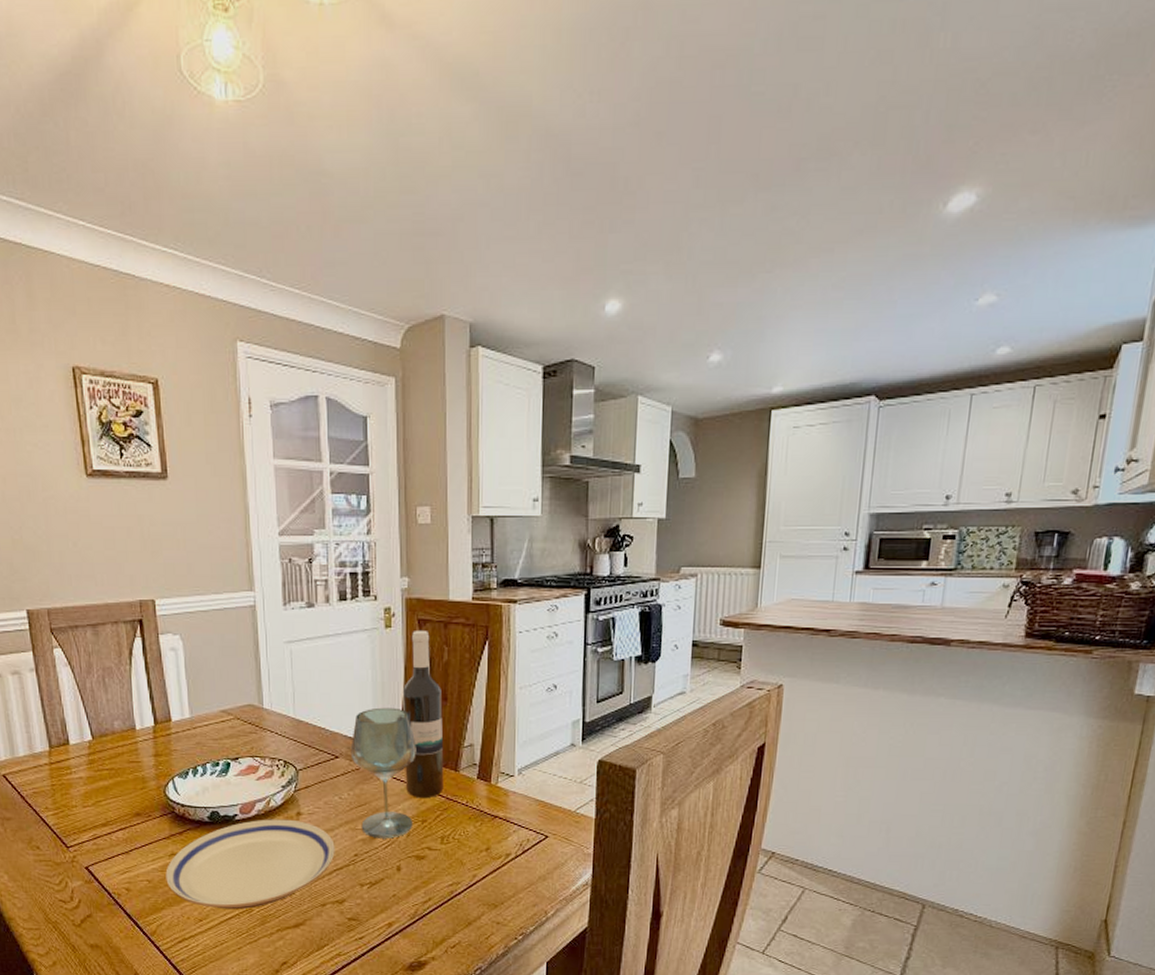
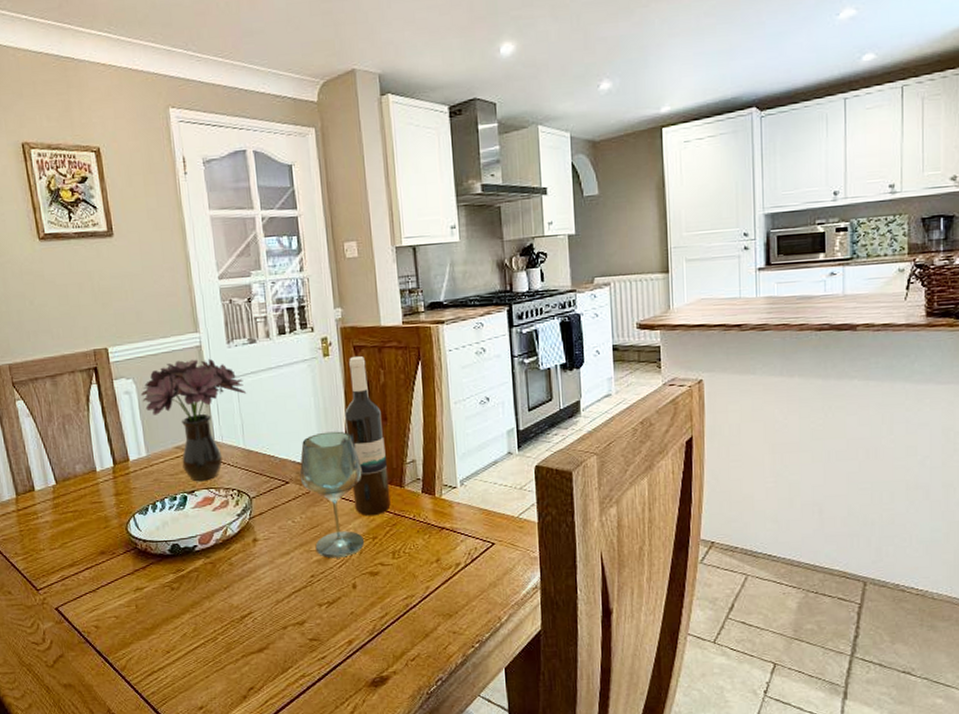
plate: present [165,819,335,910] -> none [132,546,292,640]
flower arrangement: none [187,619,301,749] -> present [140,358,247,482]

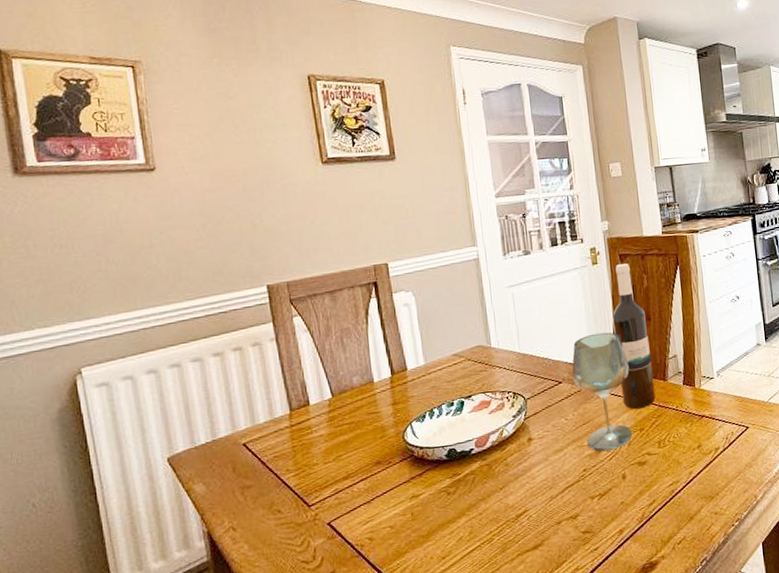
flower arrangement: present [140,358,247,482] -> none [419,270,522,387]

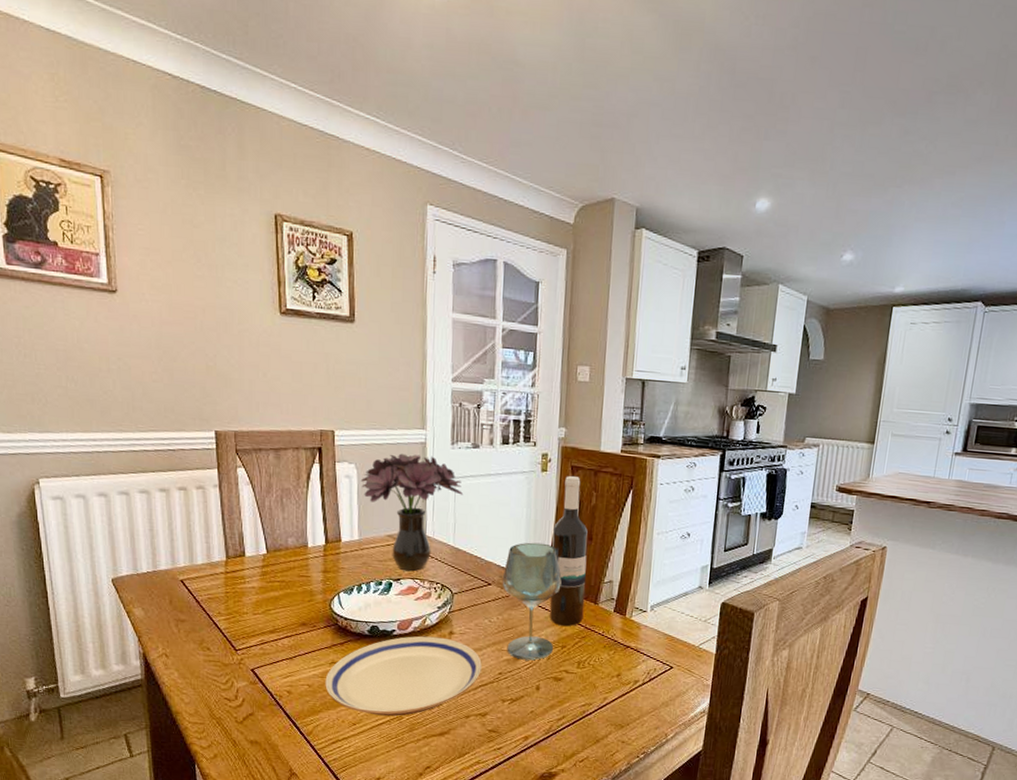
plate: none [407,446,566,544] -> present [325,636,482,717]
flower arrangement: none [419,270,522,387] -> present [360,453,464,572]

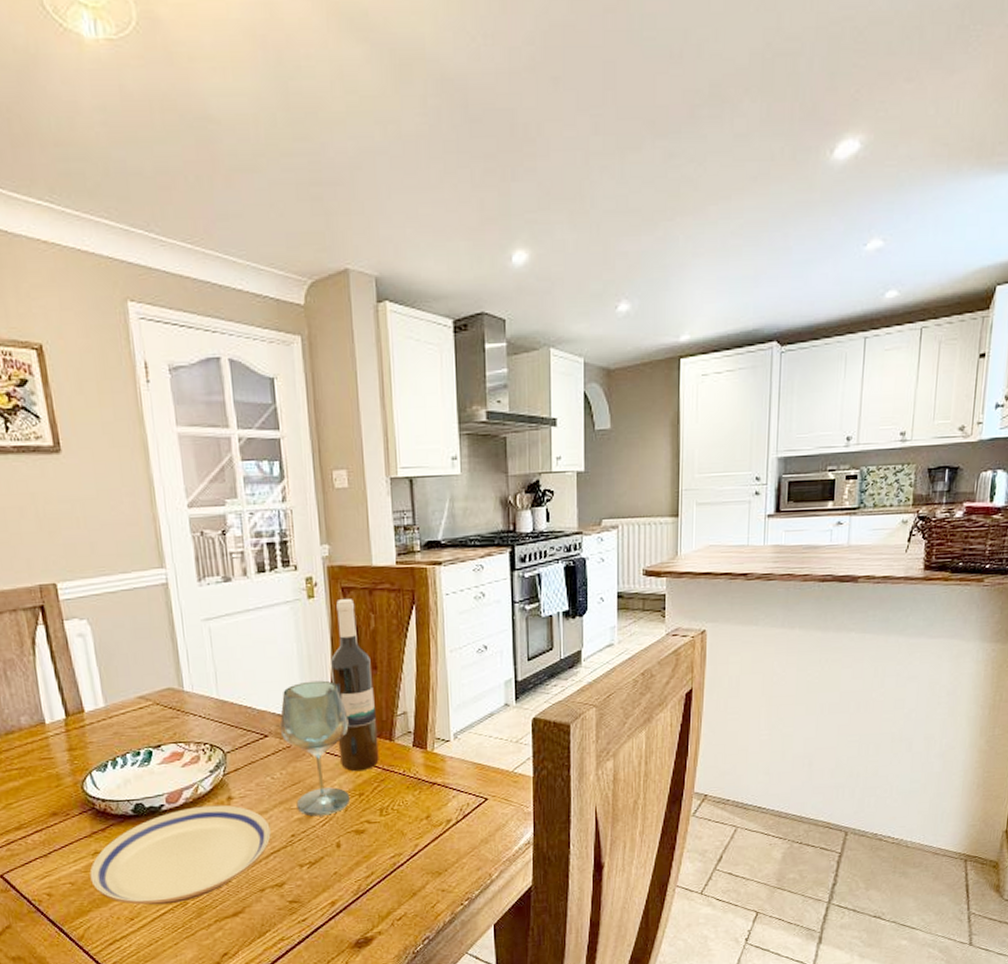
flower arrangement: present [360,453,464,572] -> none [96,597,221,736]

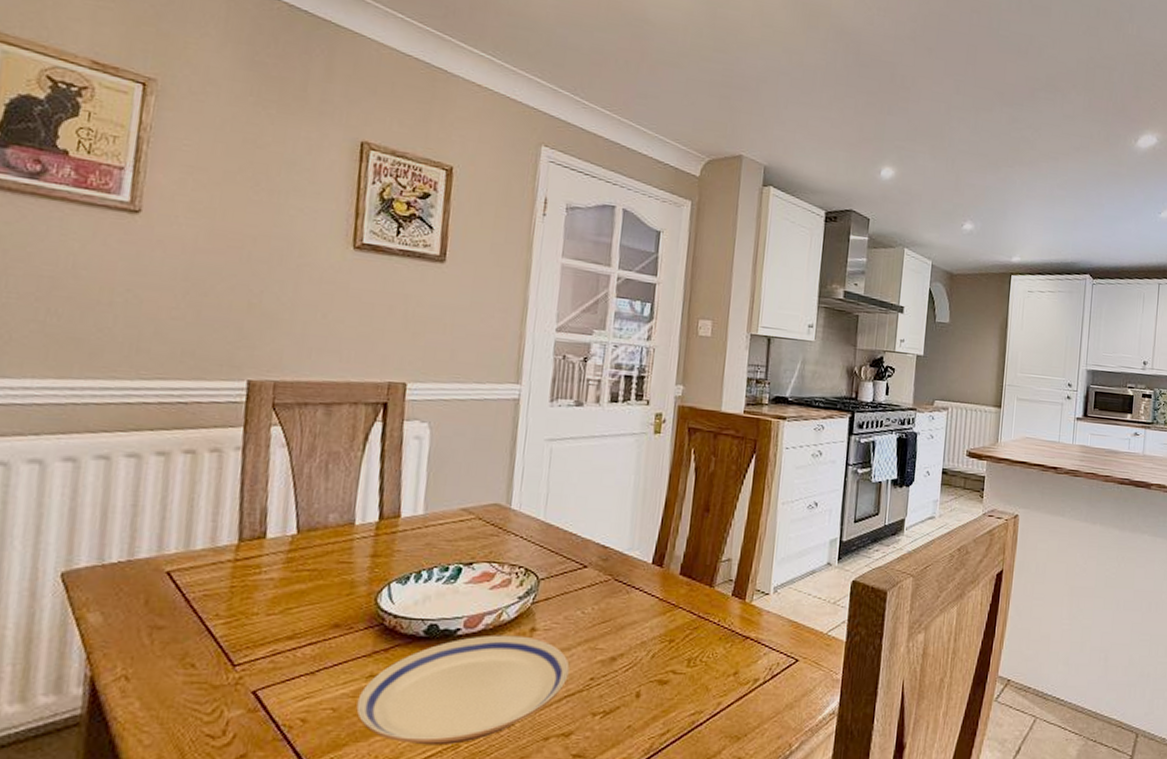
wine glass: present [279,680,349,817] -> none [600,515,673,660]
wine bottle: present [330,599,379,772] -> none [655,439,705,616]

